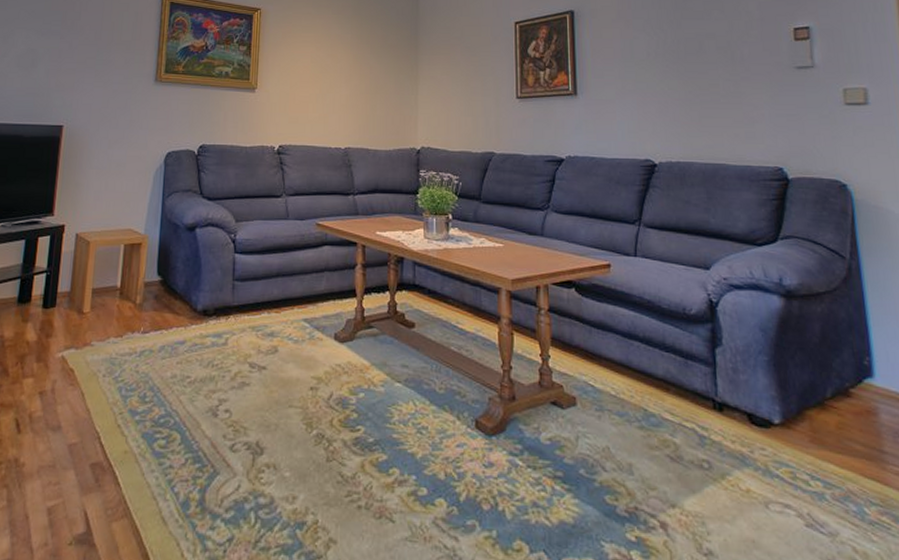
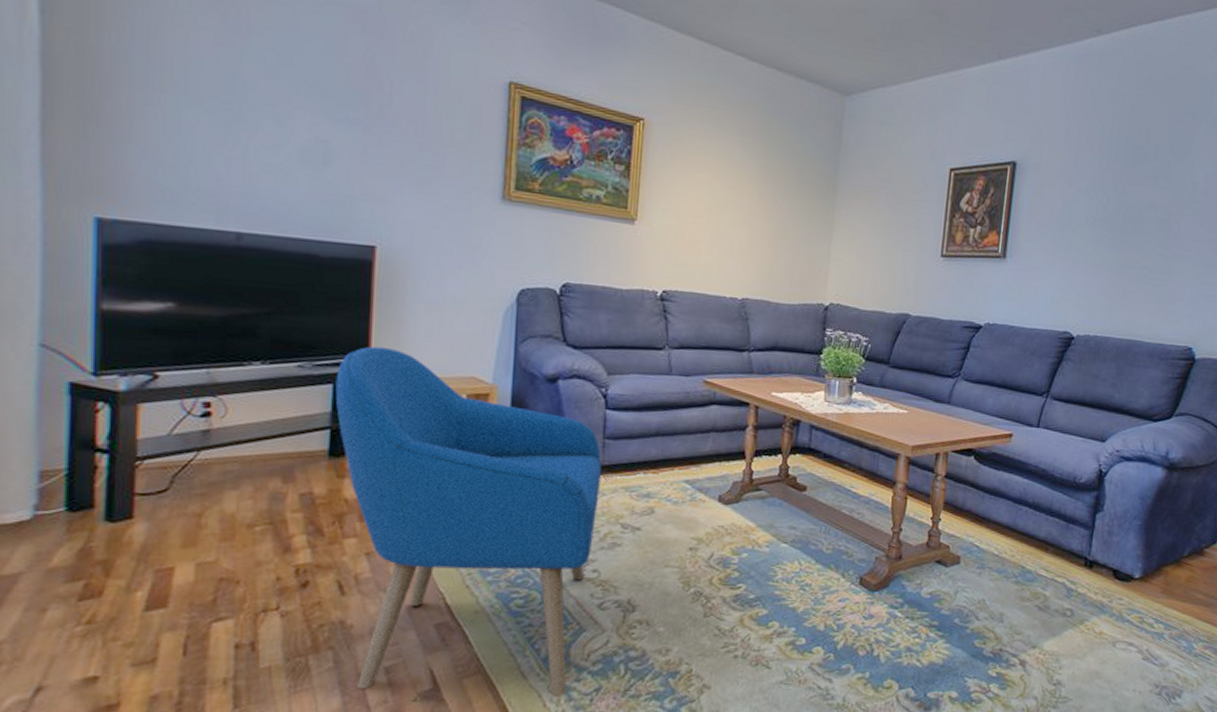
armchair: none [24,206,232,546] -> present [335,346,601,697]

